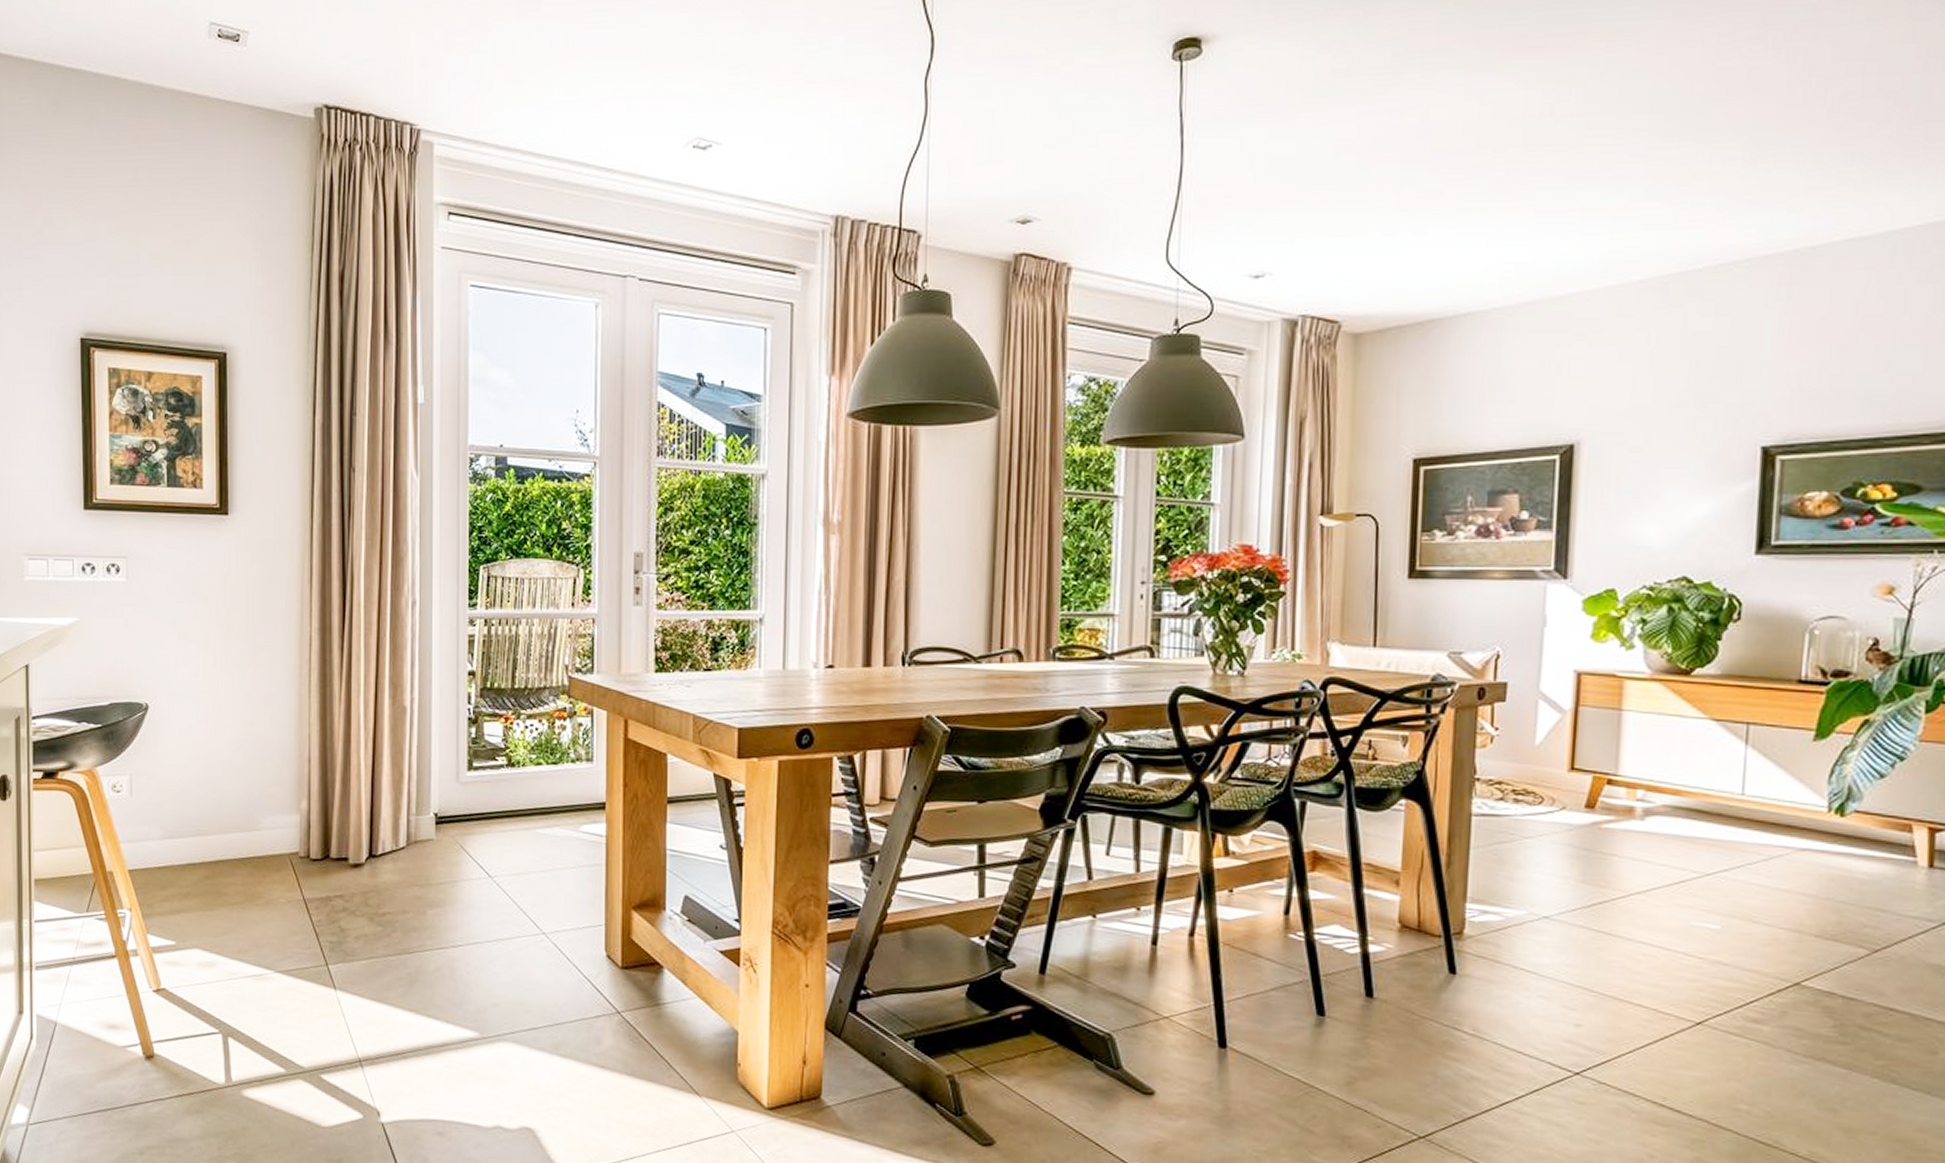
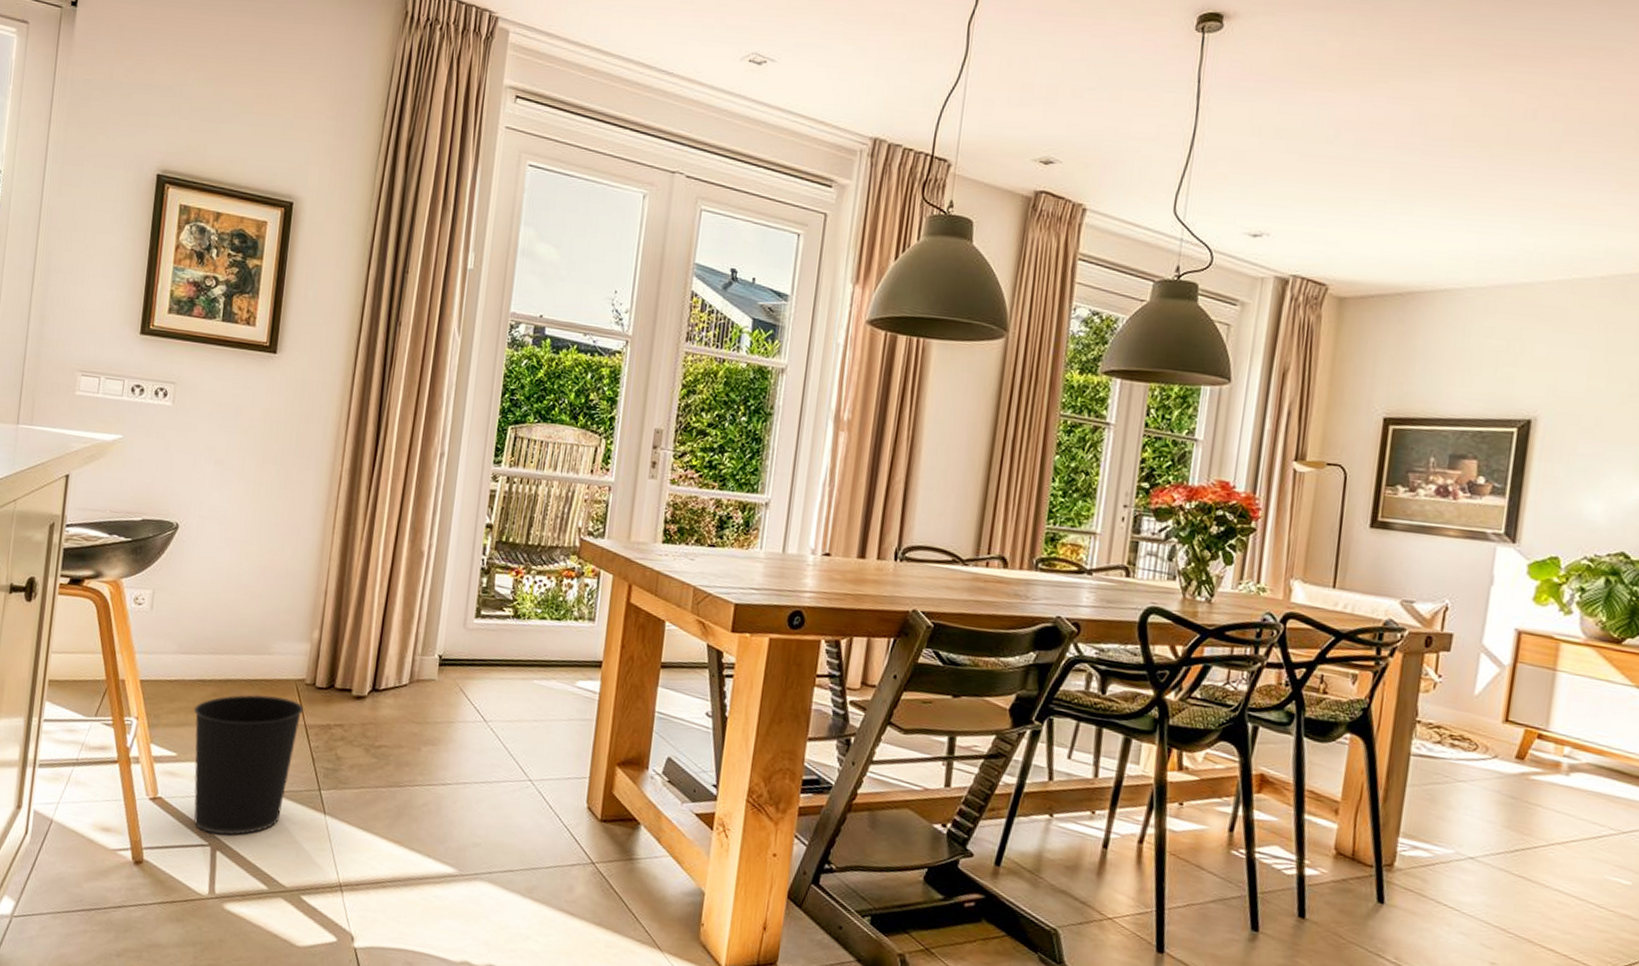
wastebasket: none [187,872,301,1021] -> present [193,695,304,836]

